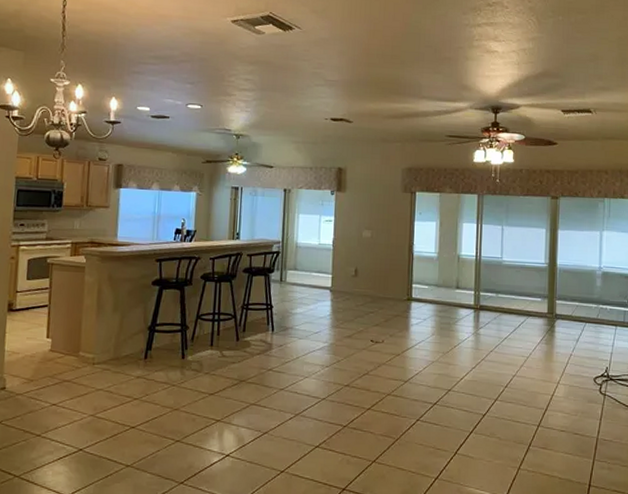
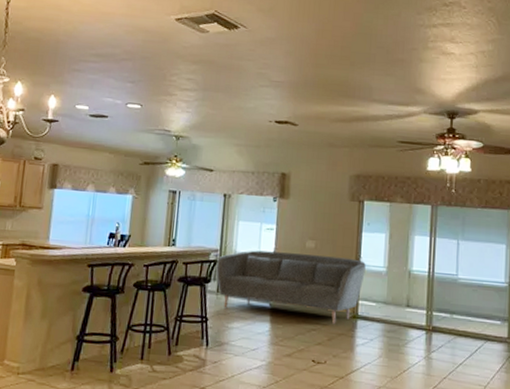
sofa: none [279,241,419,307] -> present [216,250,366,325]

